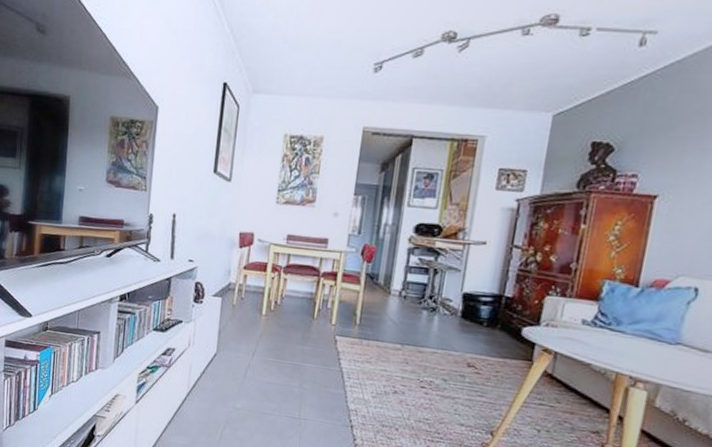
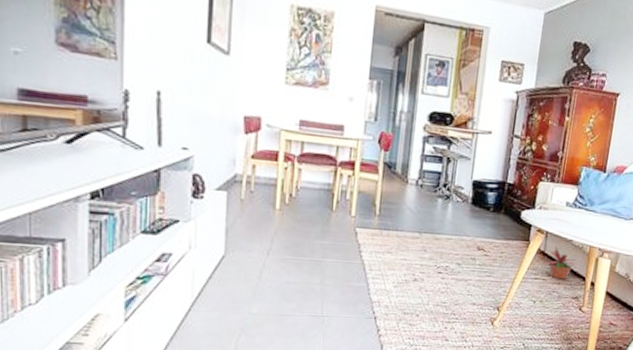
potted plant: none [550,370,597,410] -> present [542,246,577,280]

